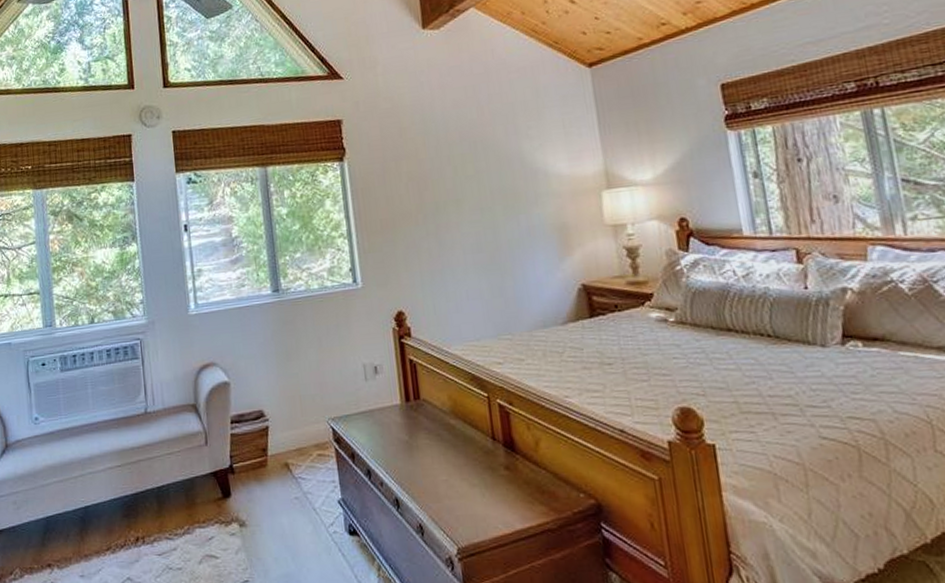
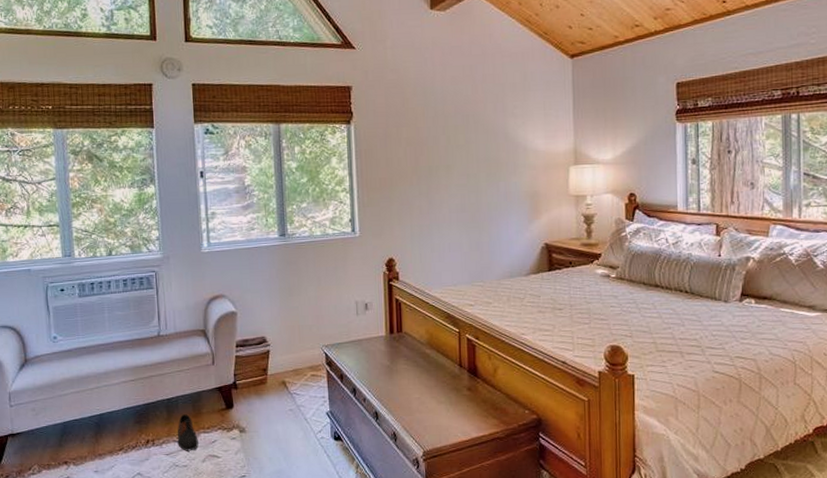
shoe: none [170,504,194,551] -> present [177,413,199,451]

